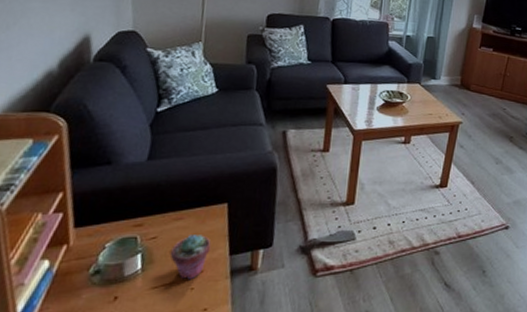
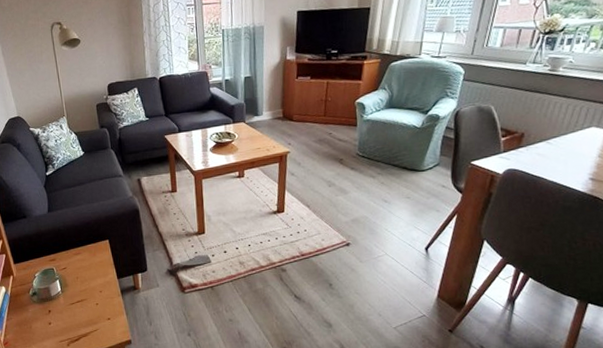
potted succulent: present [169,235,212,280] -> none [77,264,104,298]

